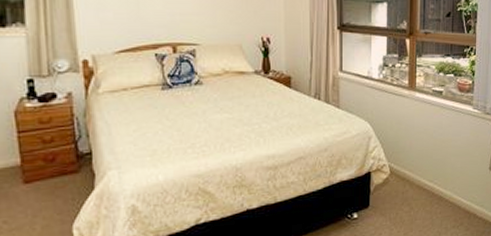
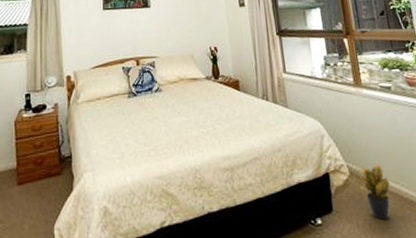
potted plant: none [398,164,424,214] -> present [360,164,391,220]

